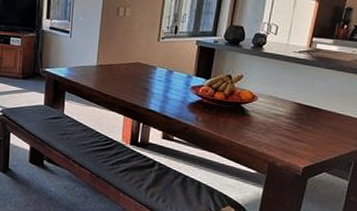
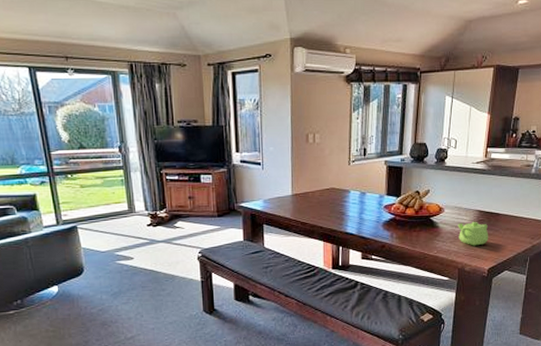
teapot: none [271,114,307,141] -> present [457,221,489,246]

